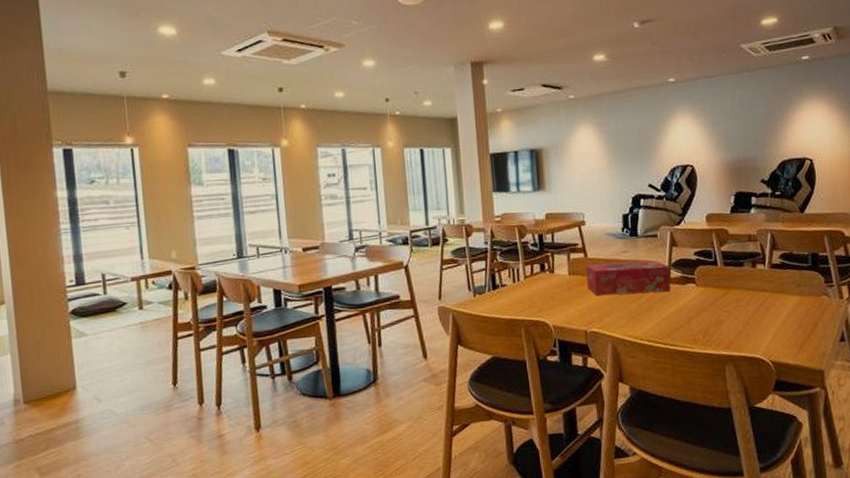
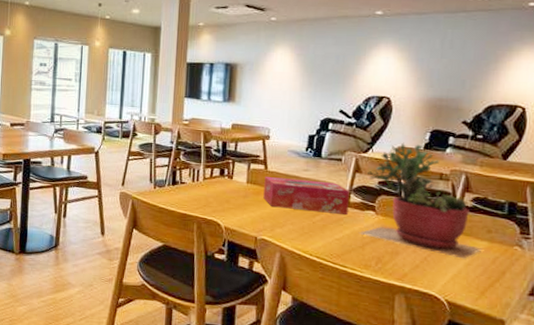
succulent plant: none [683,209,796,317] -> present [358,142,483,259]

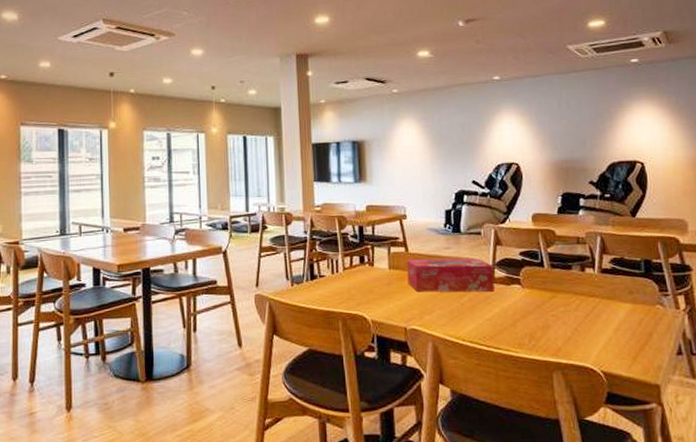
succulent plant: present [358,142,483,259] -> none [507,208,628,325]

